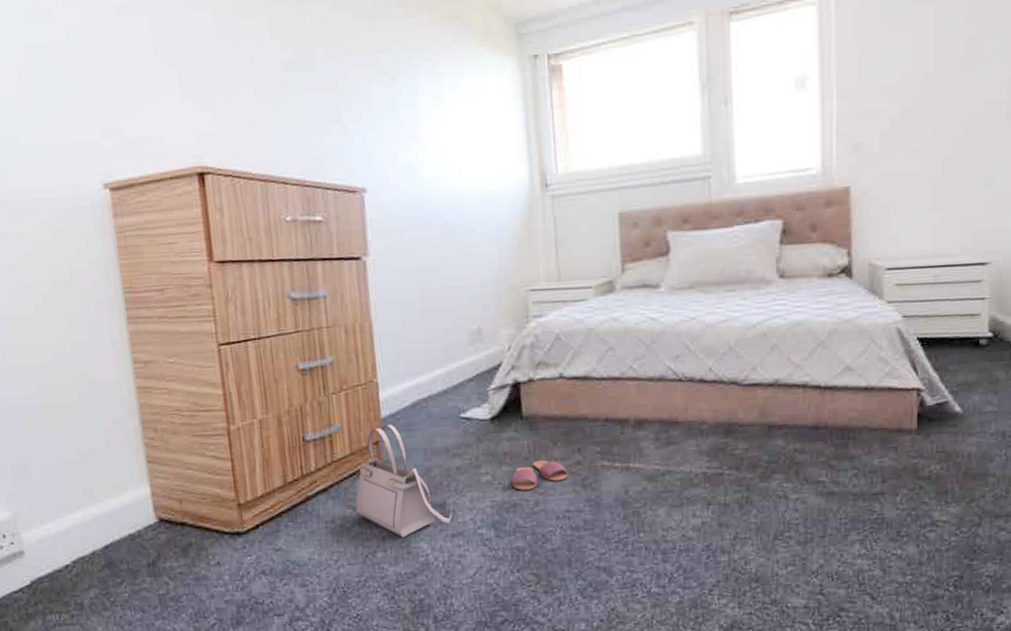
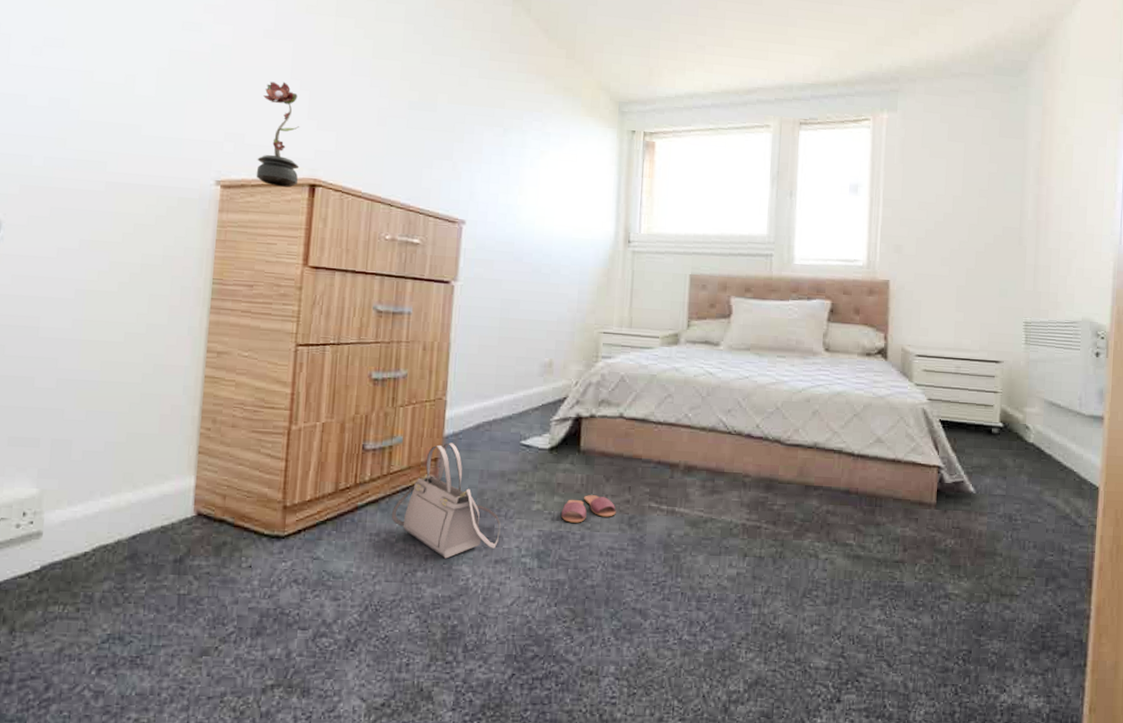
decorative plant: none [131,62,186,181] -> present [256,81,300,188]

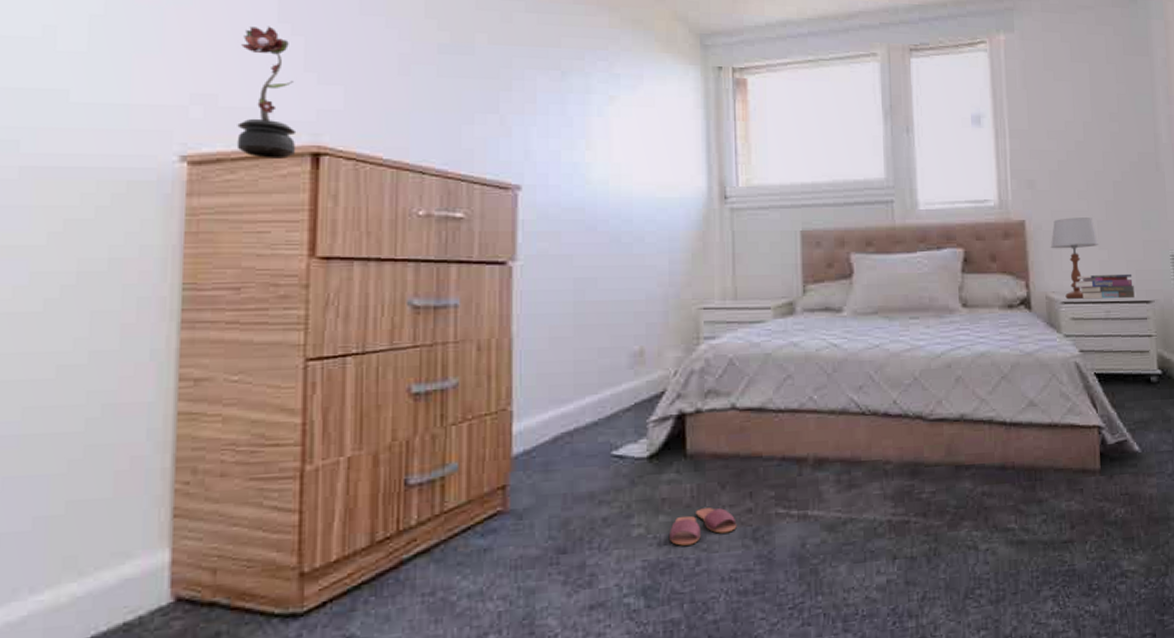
handbag: present [391,443,501,559] -> none [449,463,594,613]
table lamp: none [910,281,956,354] -> present [1050,218,1098,300]
books: none [930,333,986,358] -> present [1075,273,1135,300]

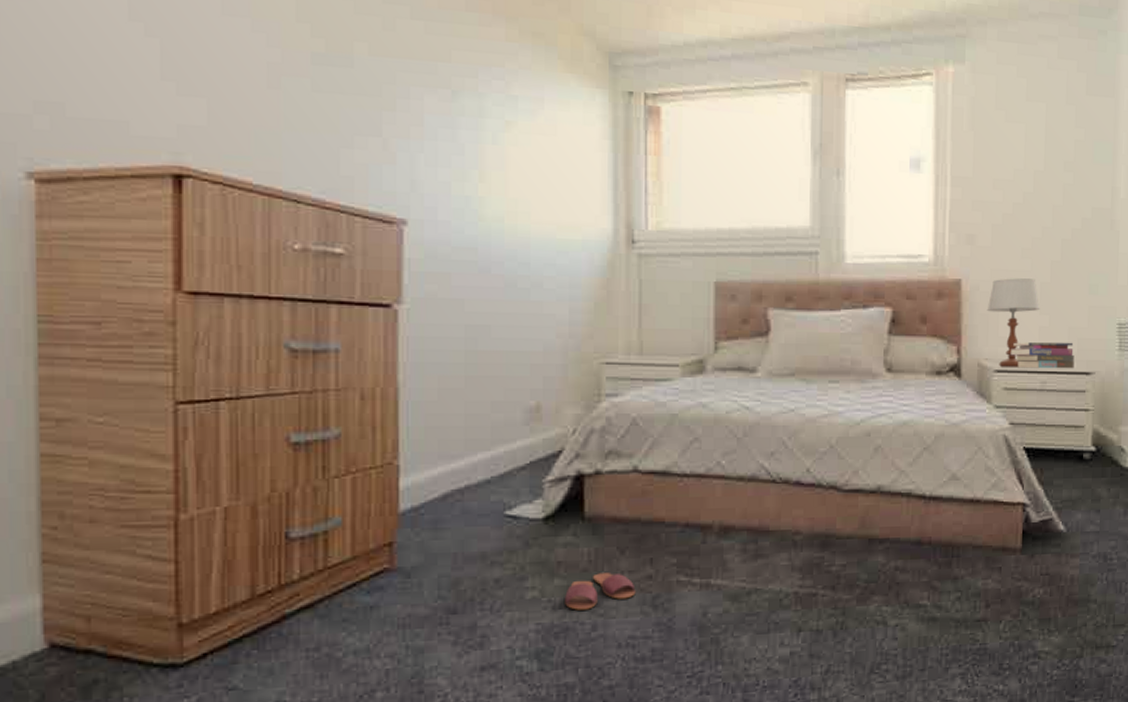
decorative plant: present [236,26,297,159] -> none [88,24,156,180]

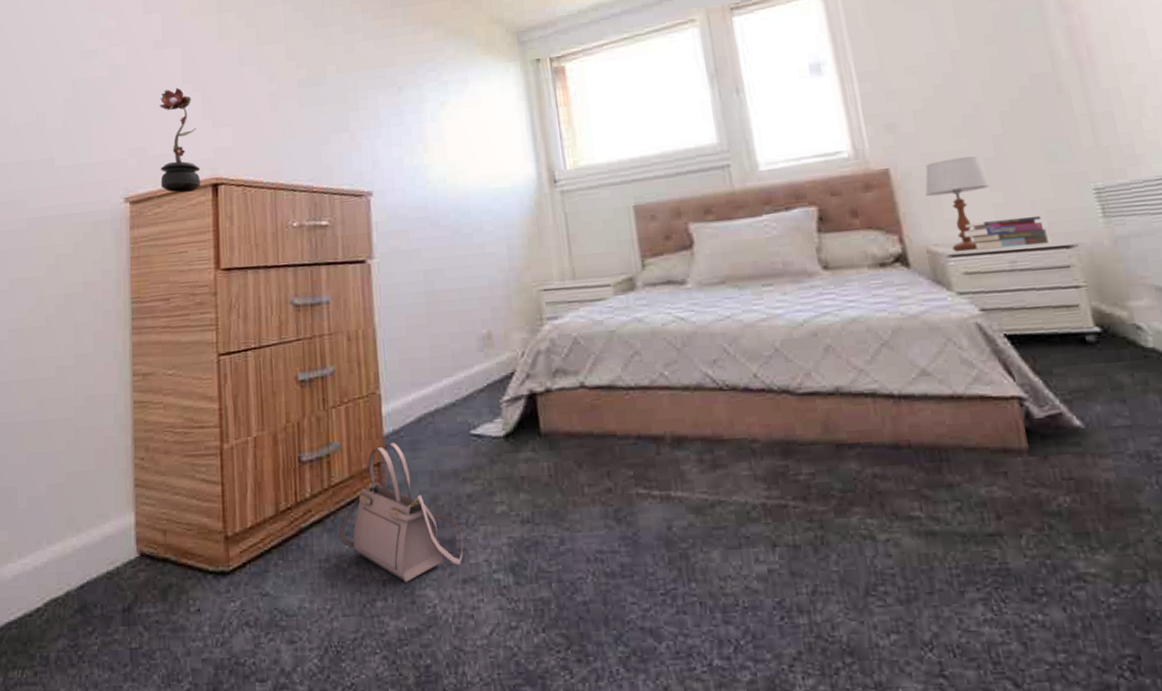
decorative plant: none [88,24,156,180] -> present [160,87,201,193]
handbag: none [333,520,485,672] -> present [338,442,464,583]
slippers: present [565,573,636,610] -> none [531,486,598,524]

